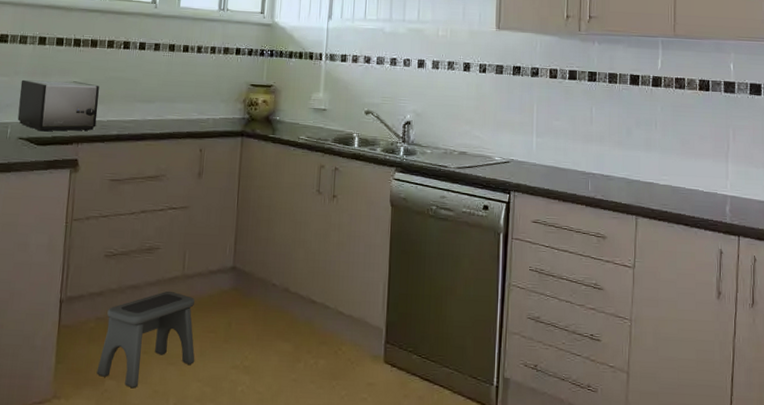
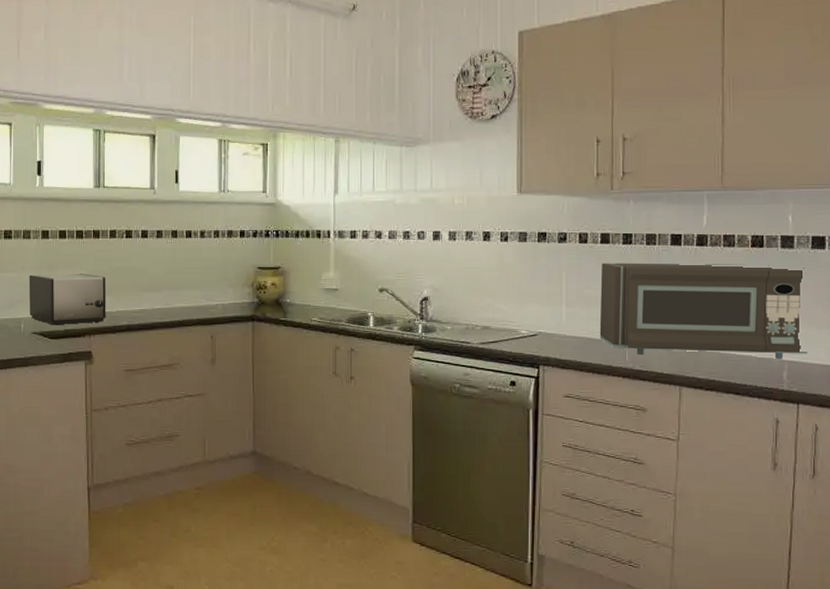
step stool: present [96,291,195,389] -> none [129,476,223,570]
microwave: none [565,97,747,195] -> present [599,263,808,360]

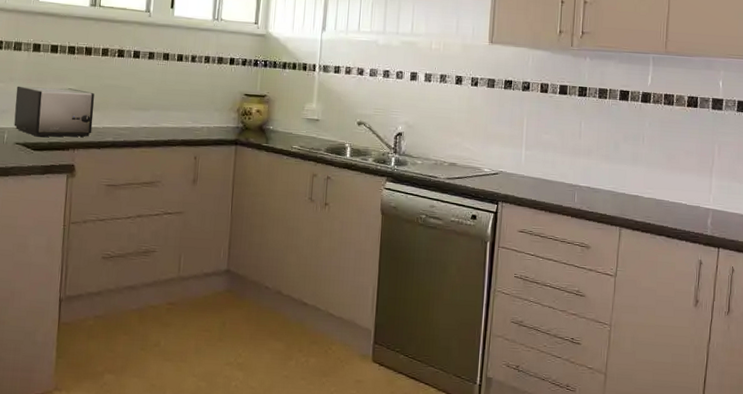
microwave: present [599,263,808,360] -> none [553,111,731,208]

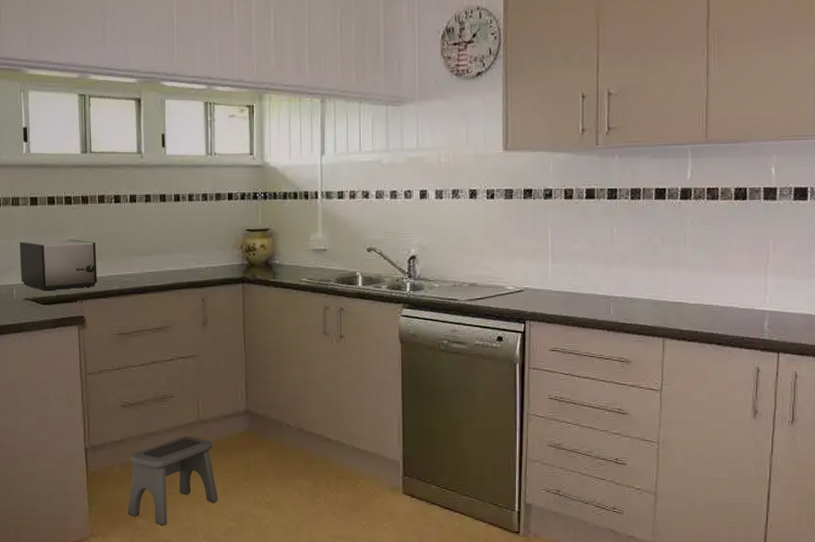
step stool: none [96,291,191,382] -> present [127,436,219,526]

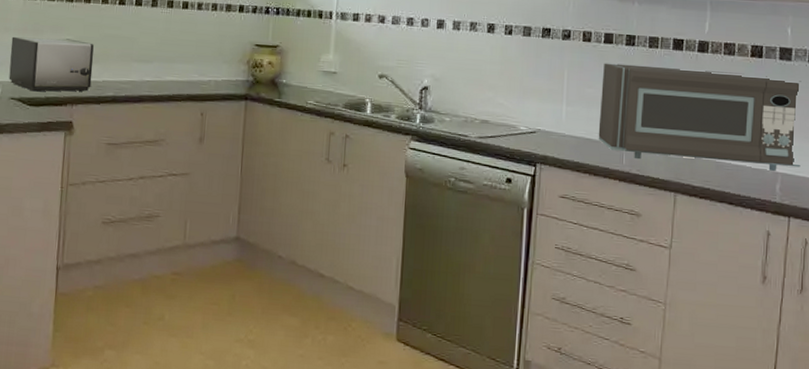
step stool: present [127,436,219,526] -> none [95,260,197,359]
microwave: none [584,216,788,310] -> present [598,63,802,172]

